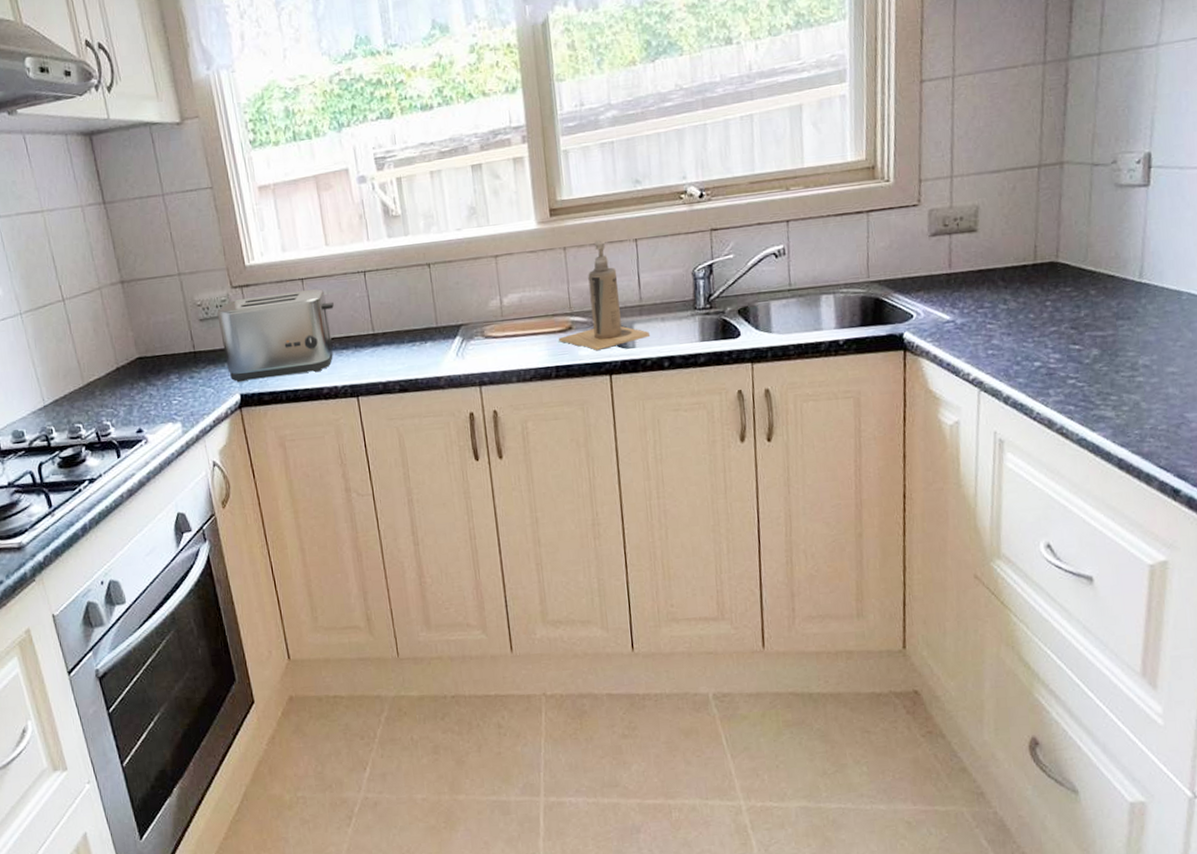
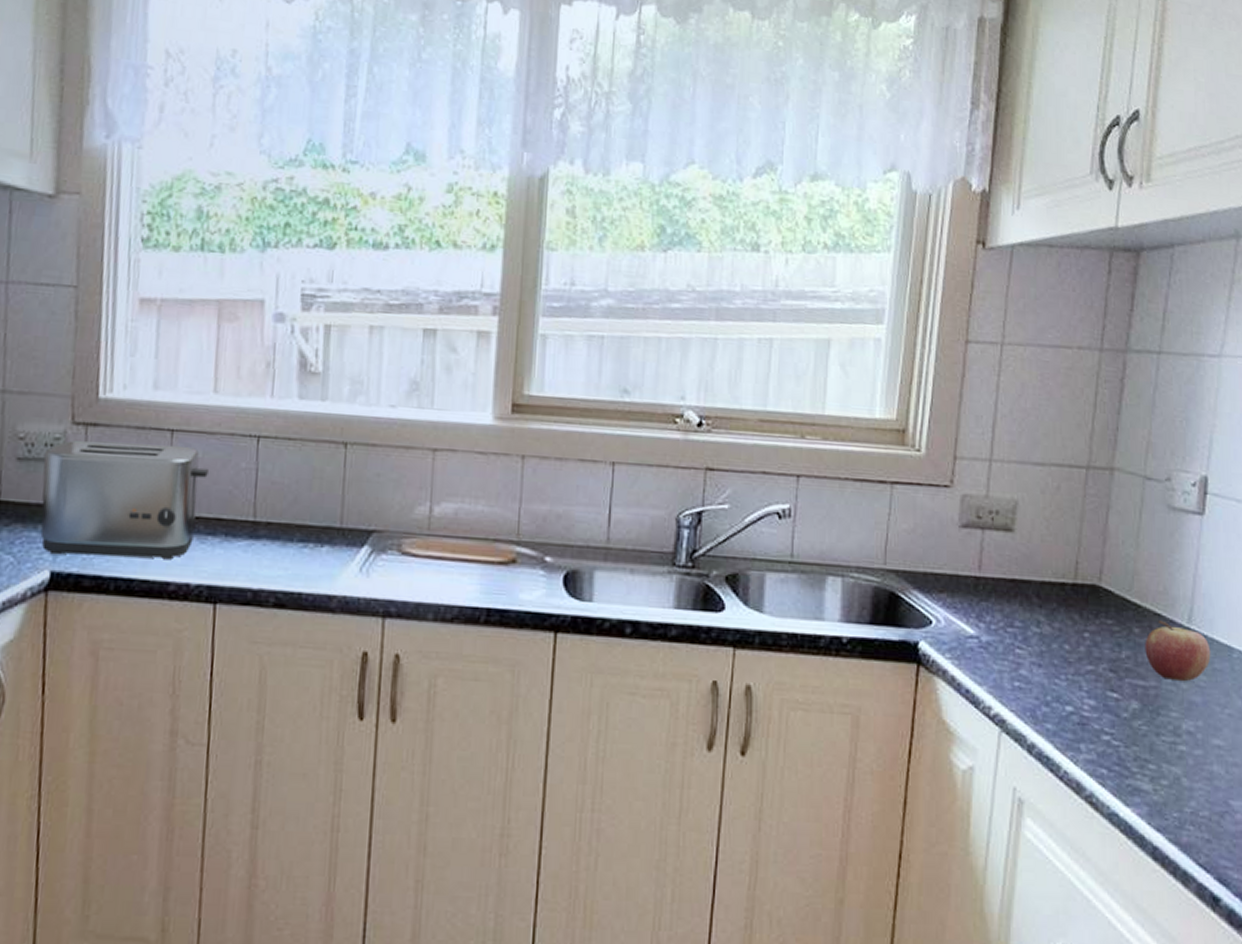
soap dispenser: present [558,240,651,350] -> none [495,454,614,597]
fruit: none [1101,280,1162,327] -> present [1145,620,1211,682]

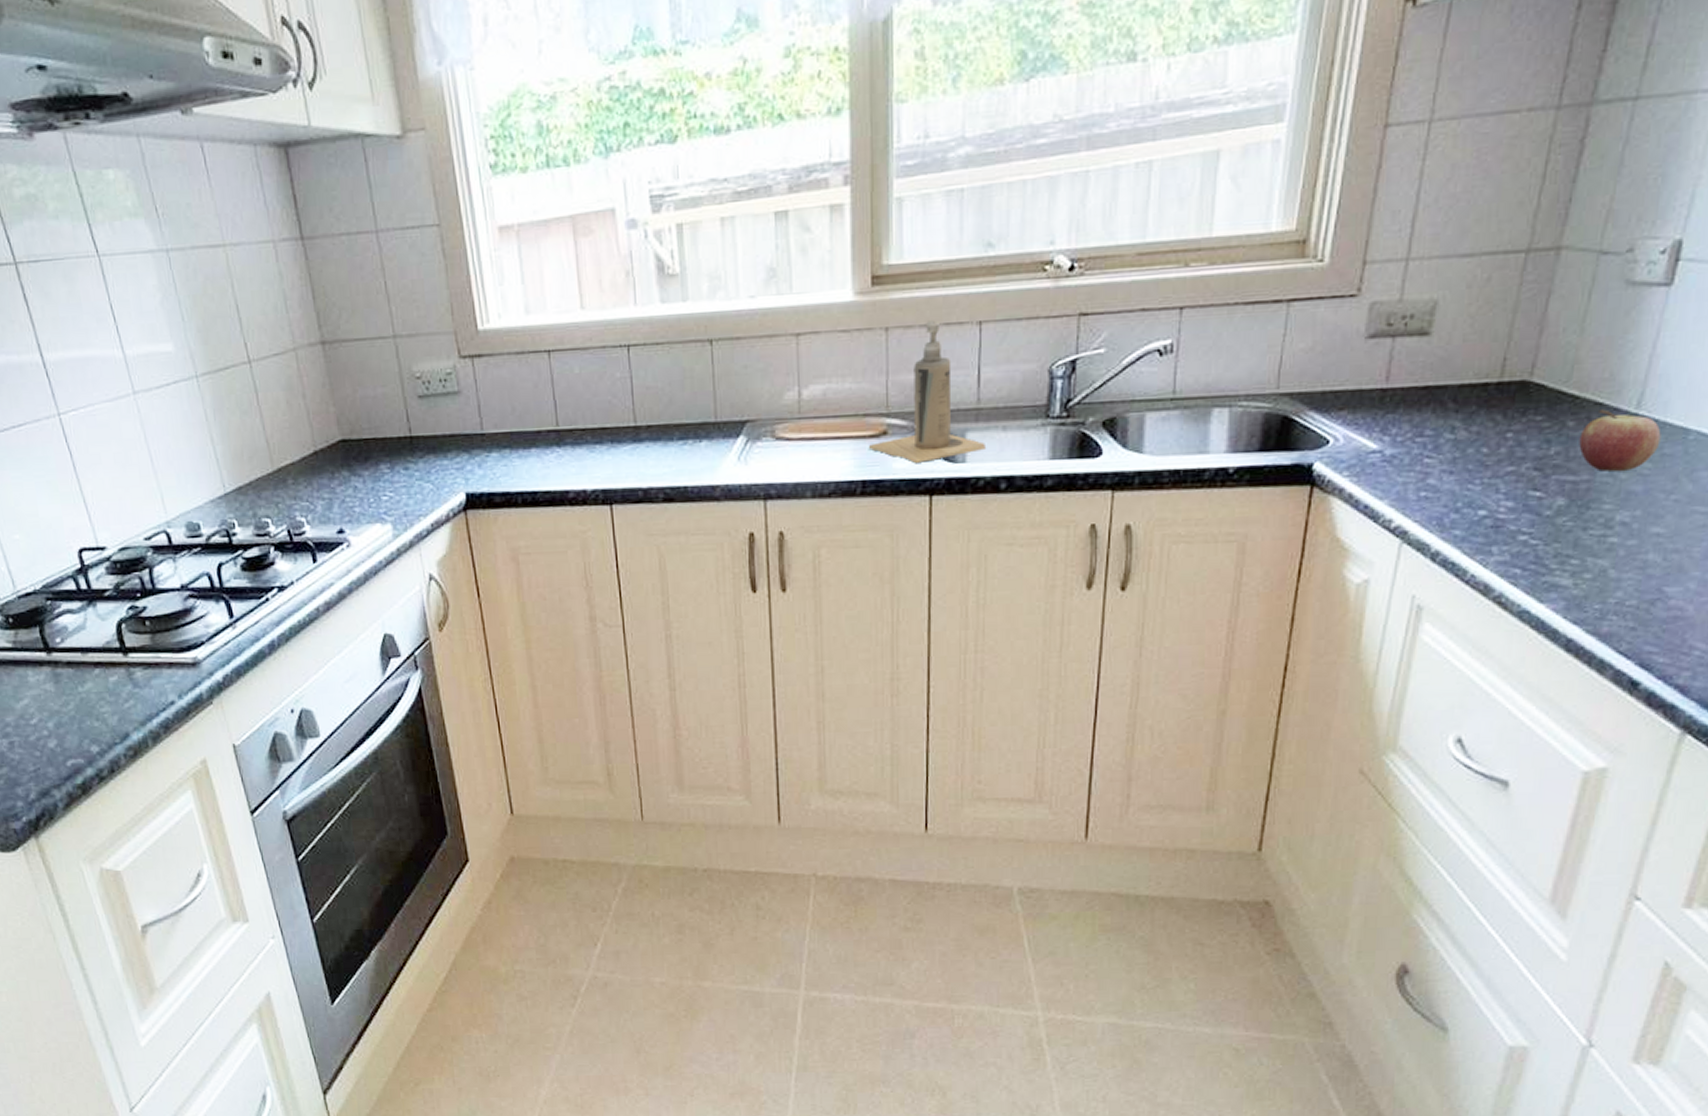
toaster: present [40,440,208,559] -> none [440,364,587,478]
soap dispenser: none [495,454,614,597] -> present [868,320,987,463]

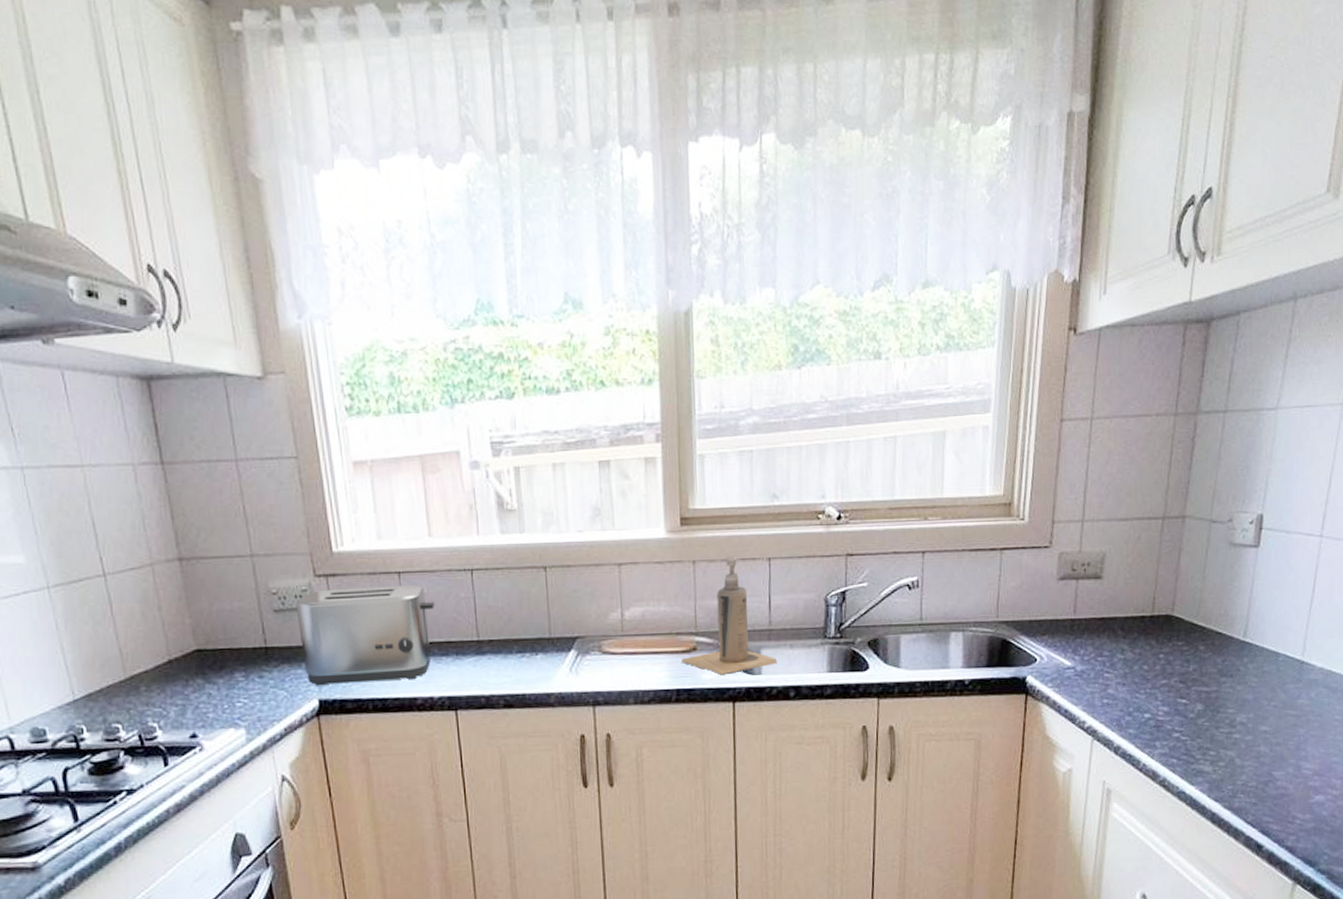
toaster: none [440,364,587,478] -> present [295,584,434,686]
fruit: present [1579,409,1661,472] -> none [1208,637,1261,685]

